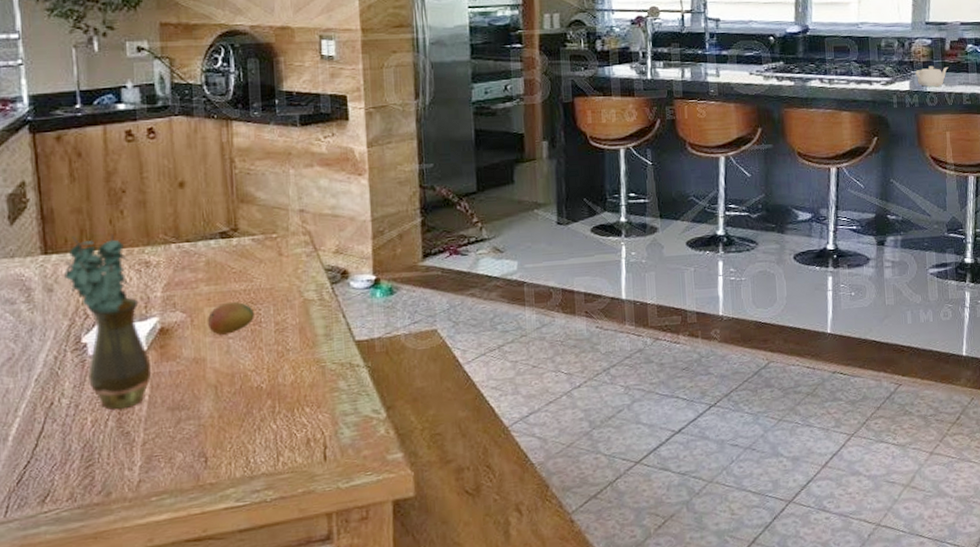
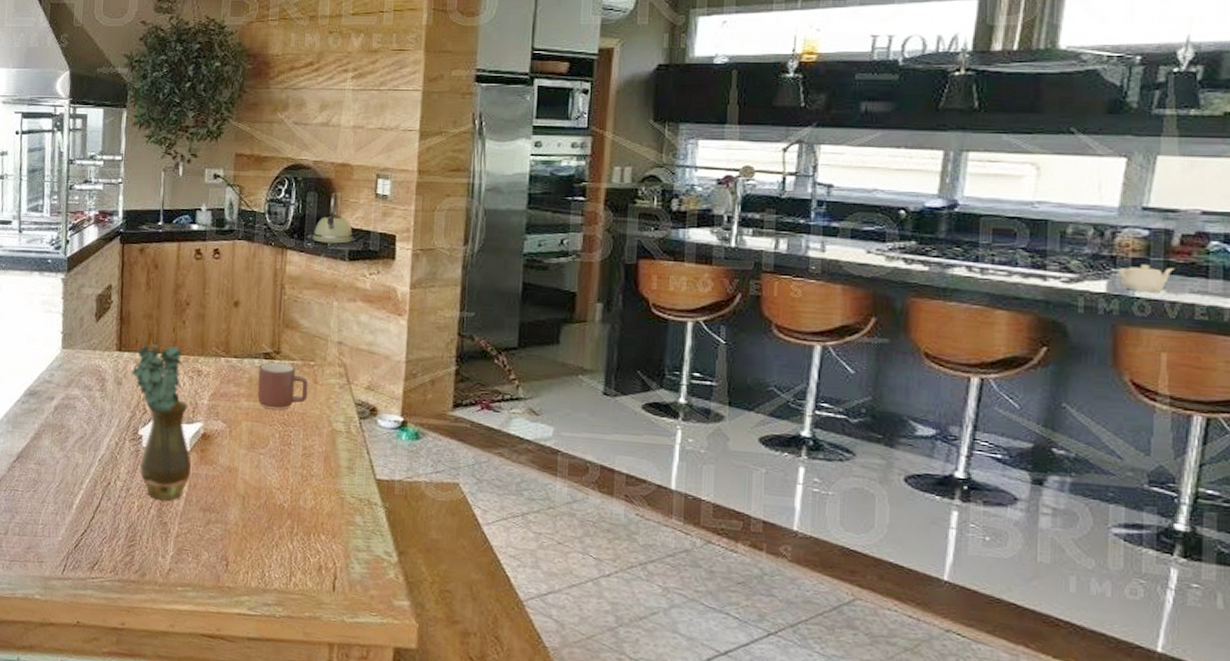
fruit: present [207,301,254,335] -> none [243,419,285,450]
mug: none [215,240,274,290] -> present [257,362,309,410]
kettle: none [257,56,305,111] -> present [311,192,355,244]

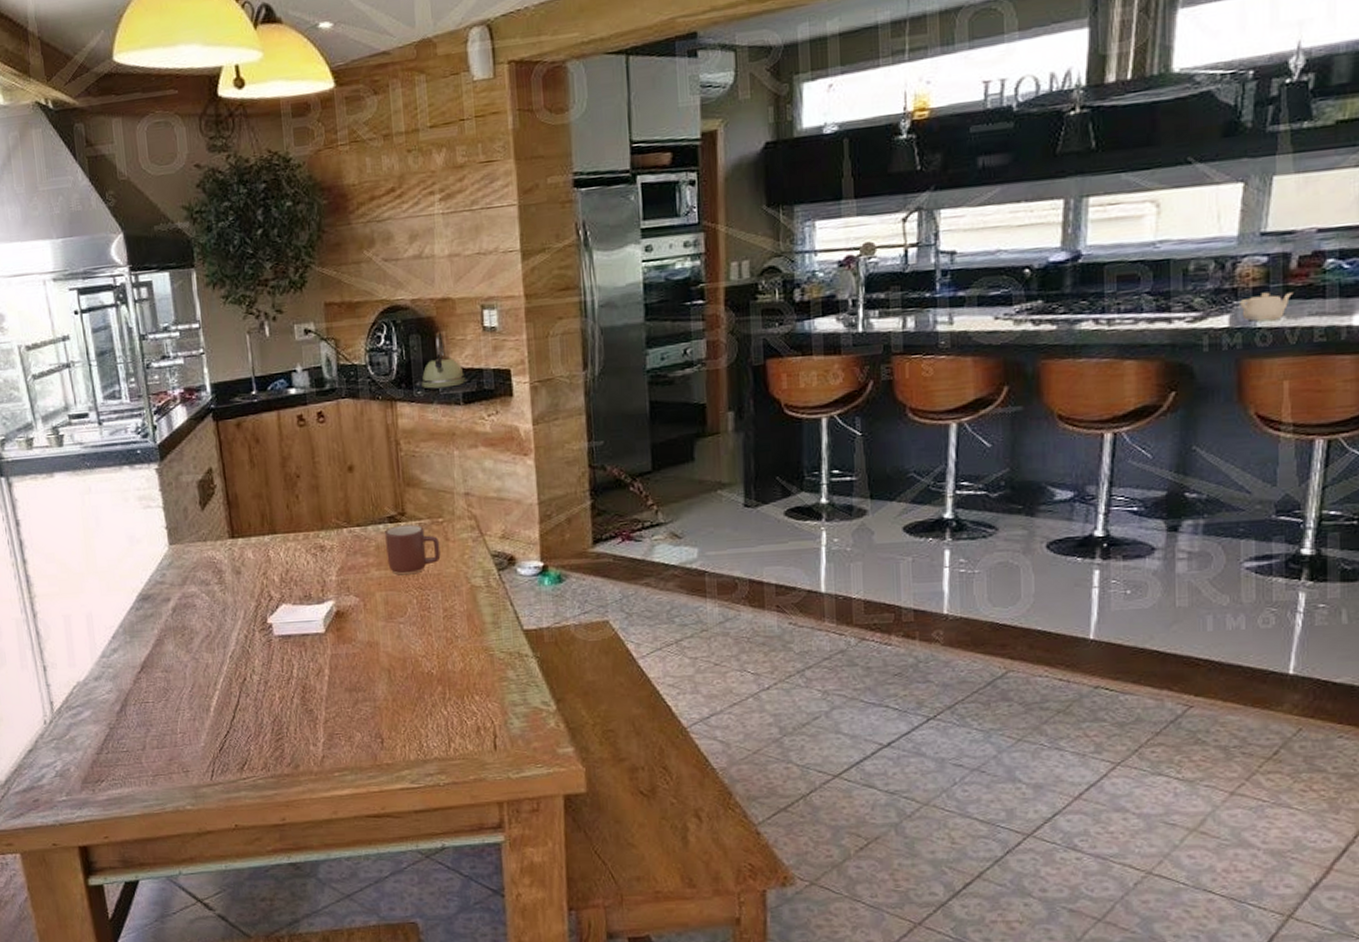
vase: present [132,338,192,501] -> none [249,518,330,688]

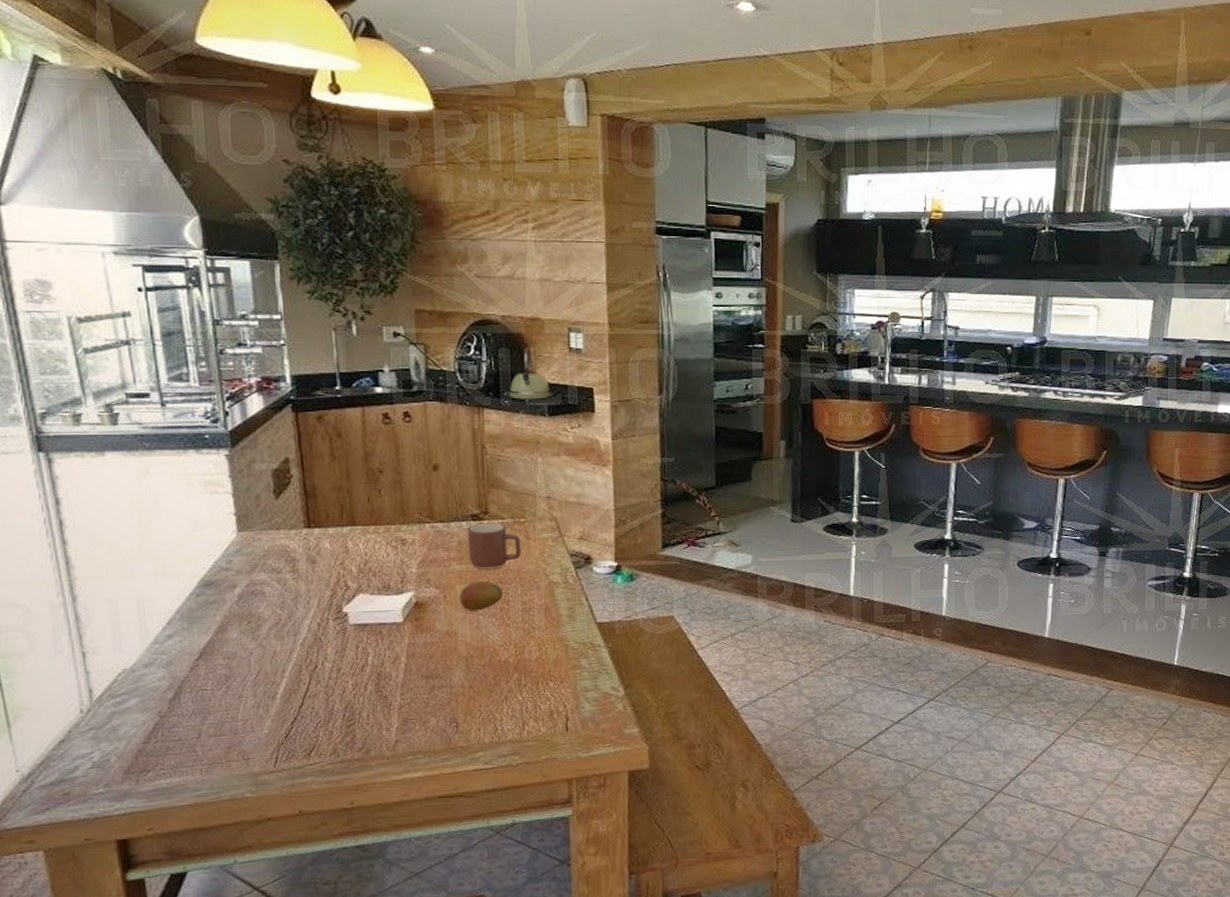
fruit: none [378,586,423,620] -> present [458,580,503,611]
teapot: present [1240,292,1294,323] -> none [1149,382,1183,404]

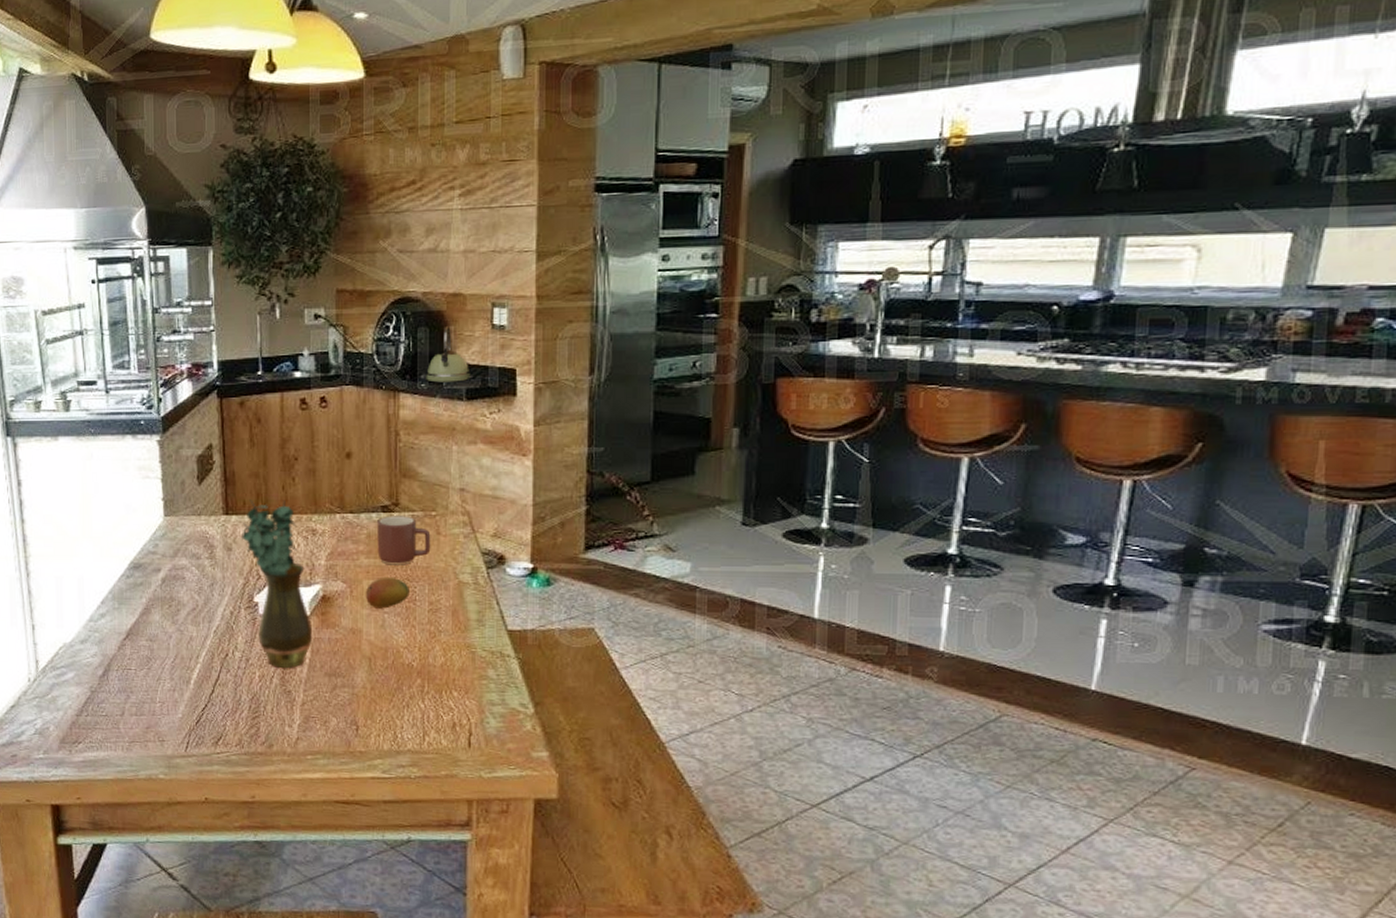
vase: none [326,511,408,675] -> present [242,499,313,668]

